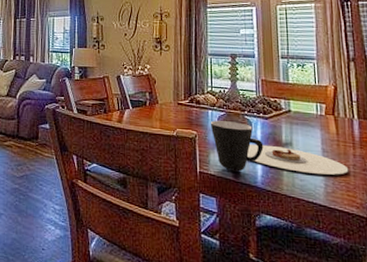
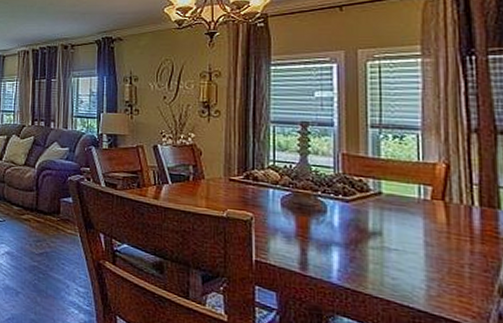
mug: present [210,120,264,172] -> none [271,201,342,264]
plate: present [247,144,349,175] -> none [319,231,463,275]

